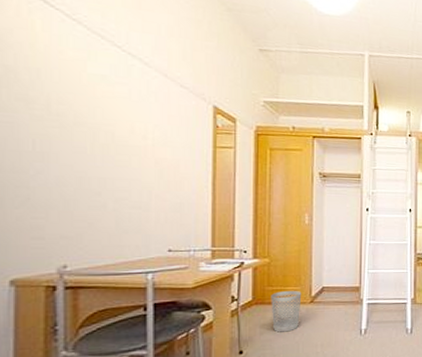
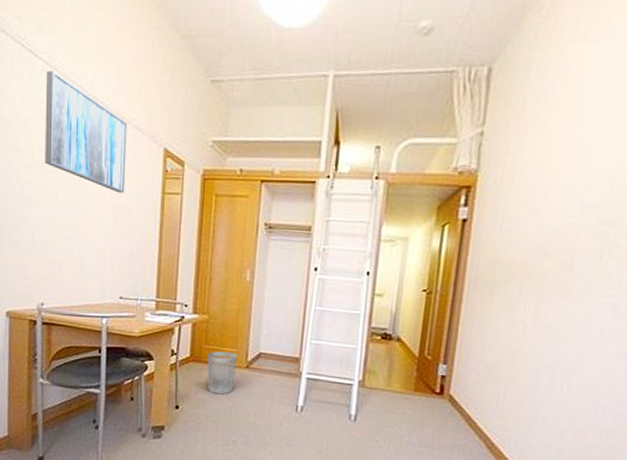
wall art: none [66,22,171,147] -> present [45,70,127,194]

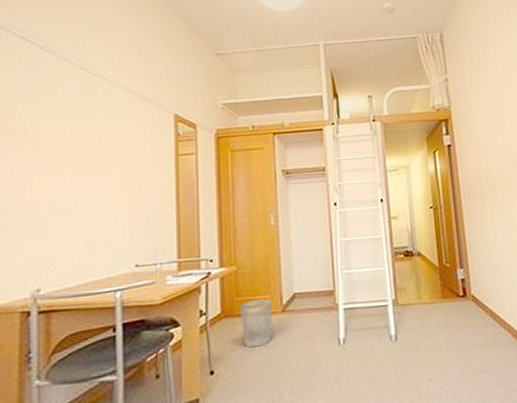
wall art: present [45,70,127,194] -> none [40,53,135,161]

